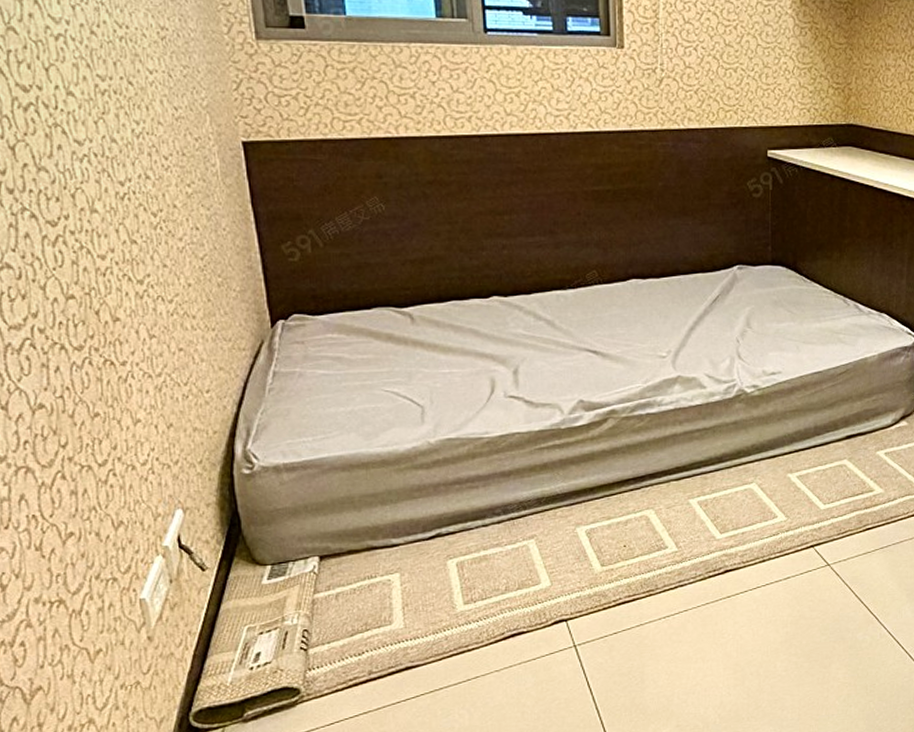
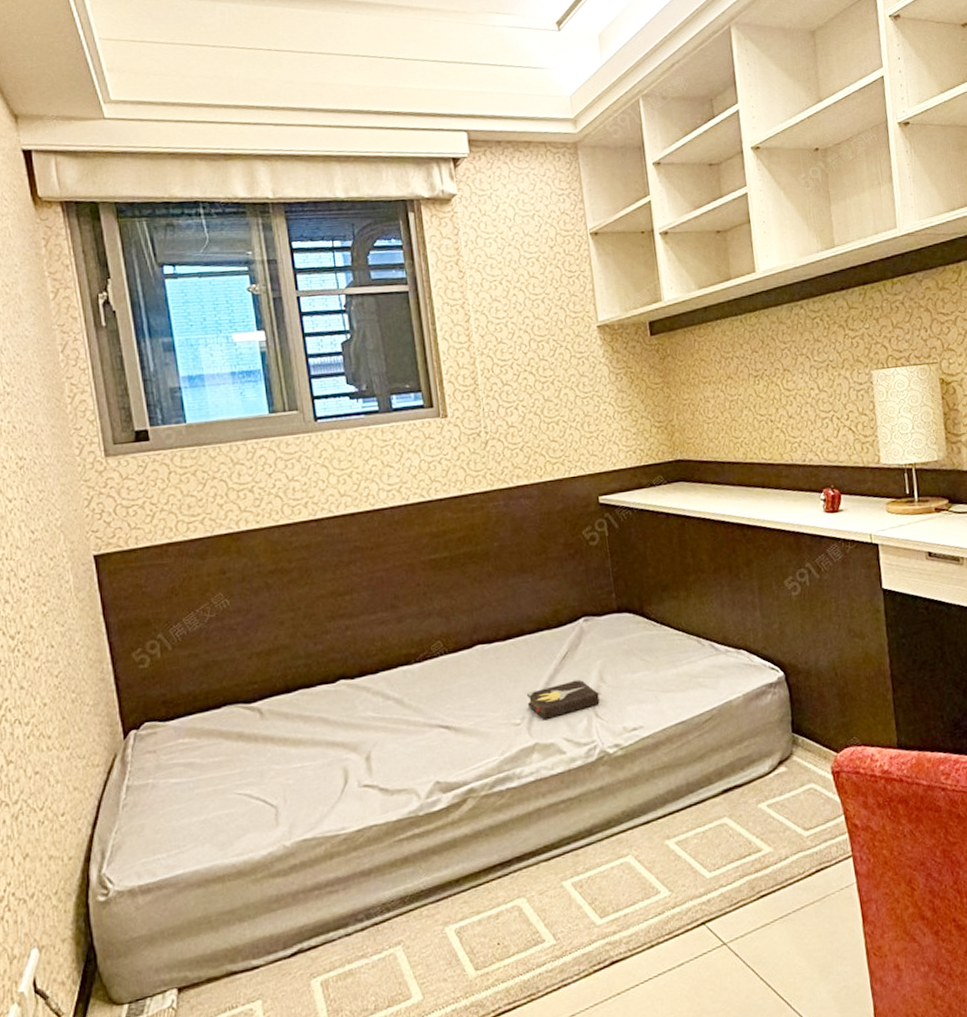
hardback book: none [674,321,746,356] -> present [526,678,601,721]

